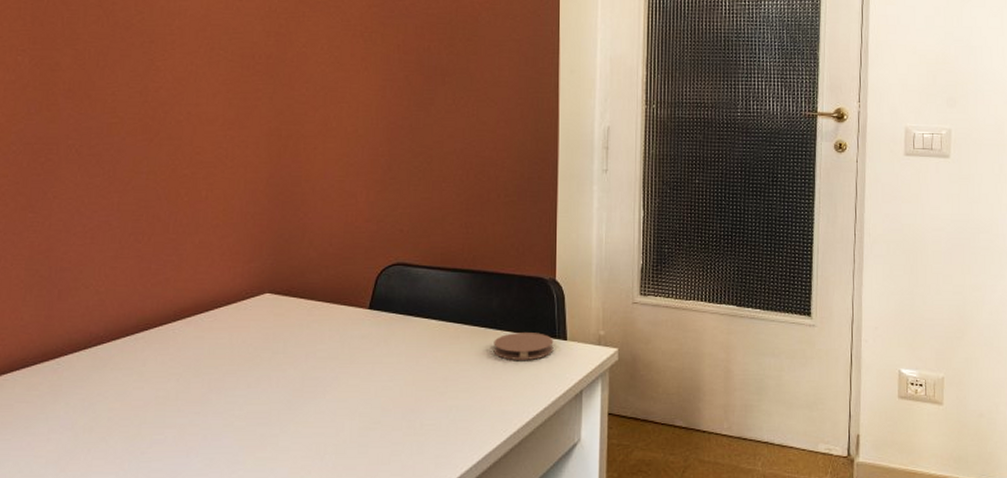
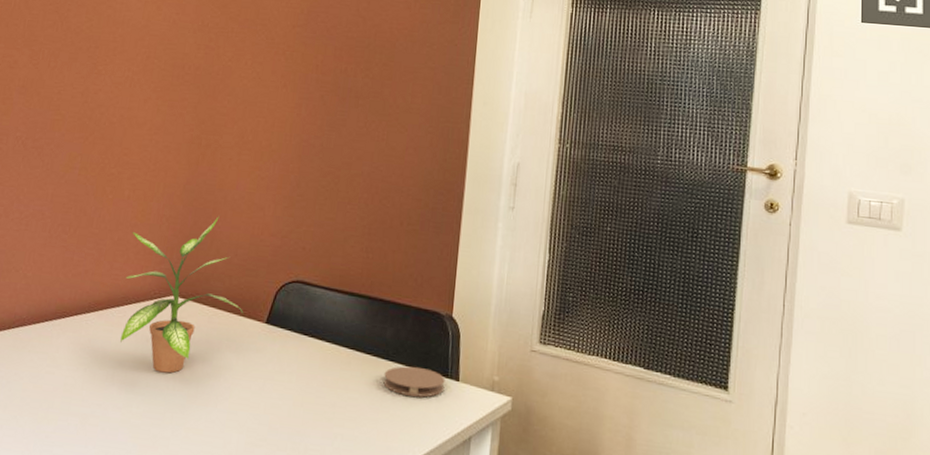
potted plant: none [212,208,345,372] -> present [120,216,244,373]

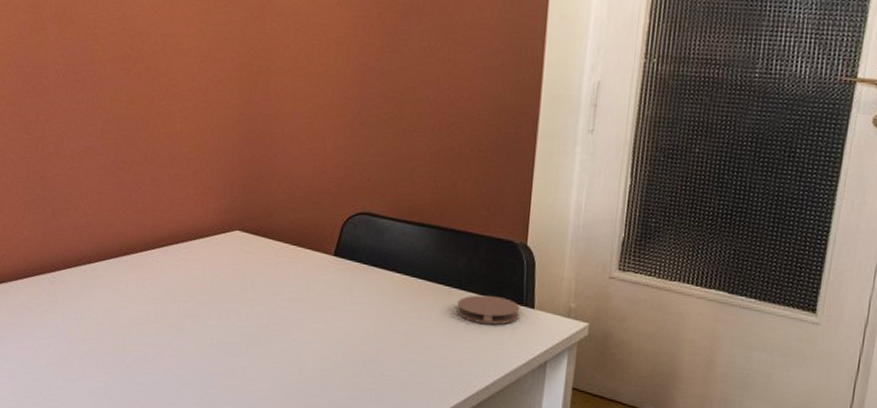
potted plant: present [120,216,244,373] -> none [186,148,311,306]

